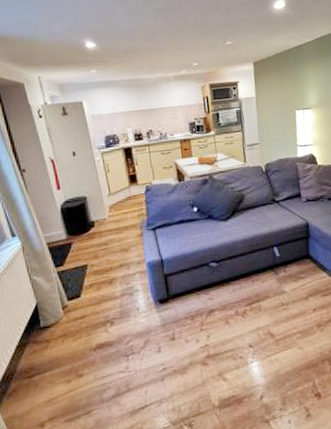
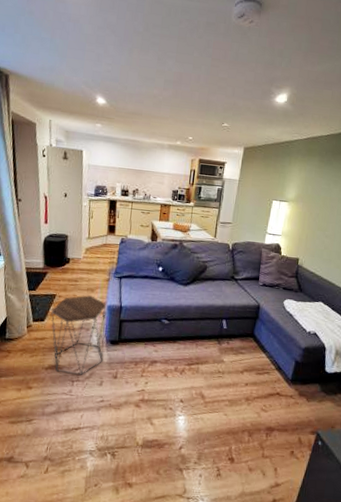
side table: none [86,256,156,350] -> present [51,295,107,375]

